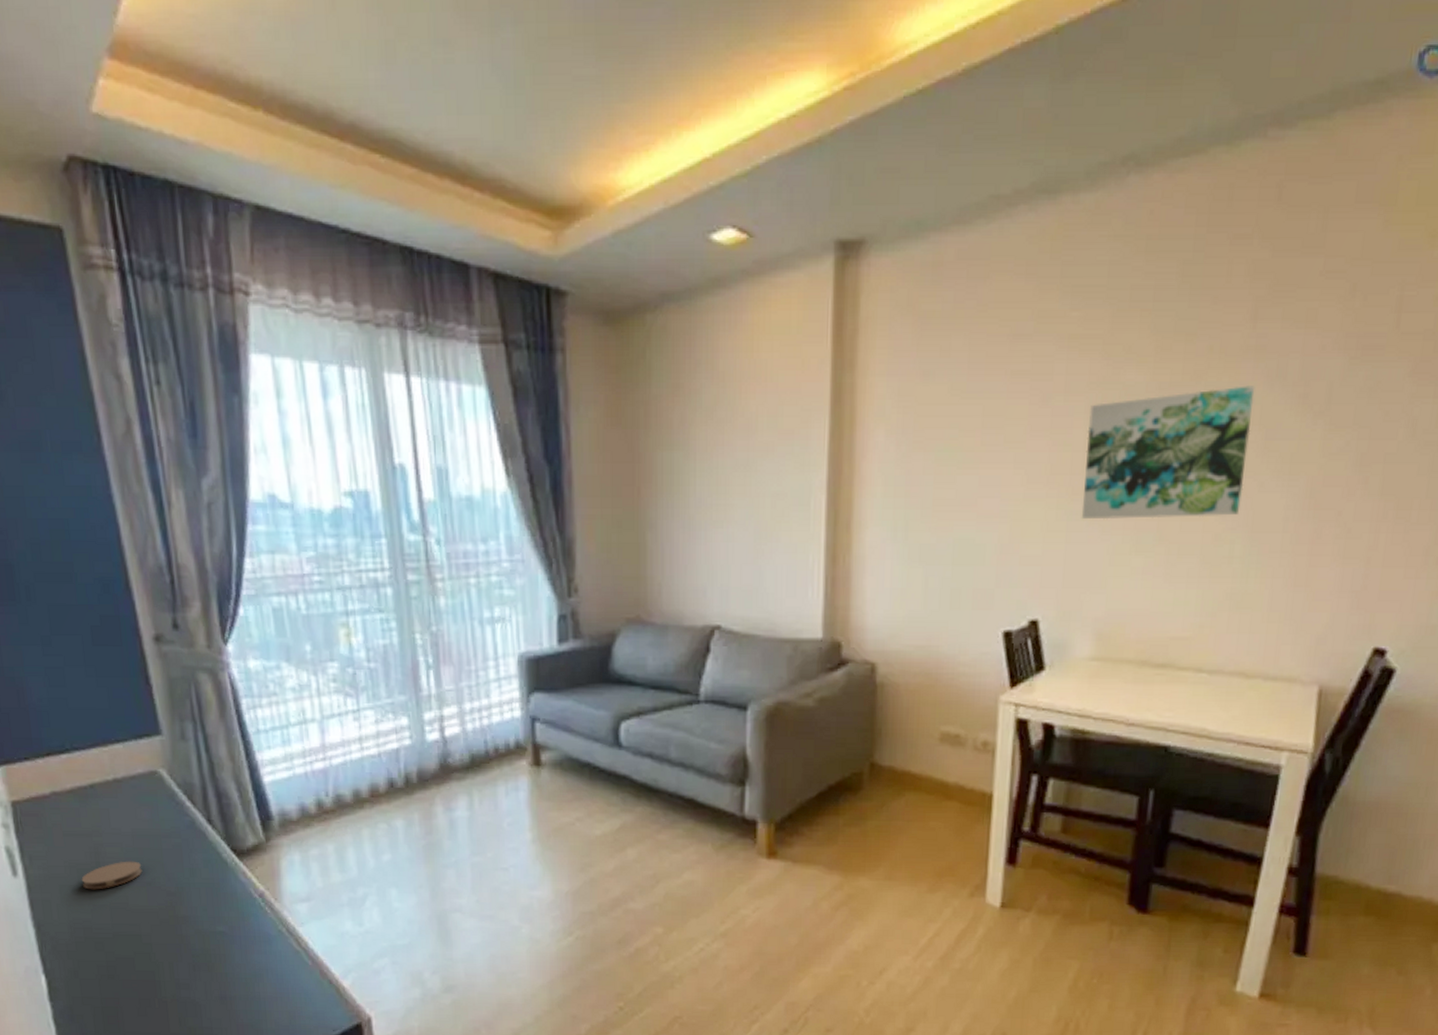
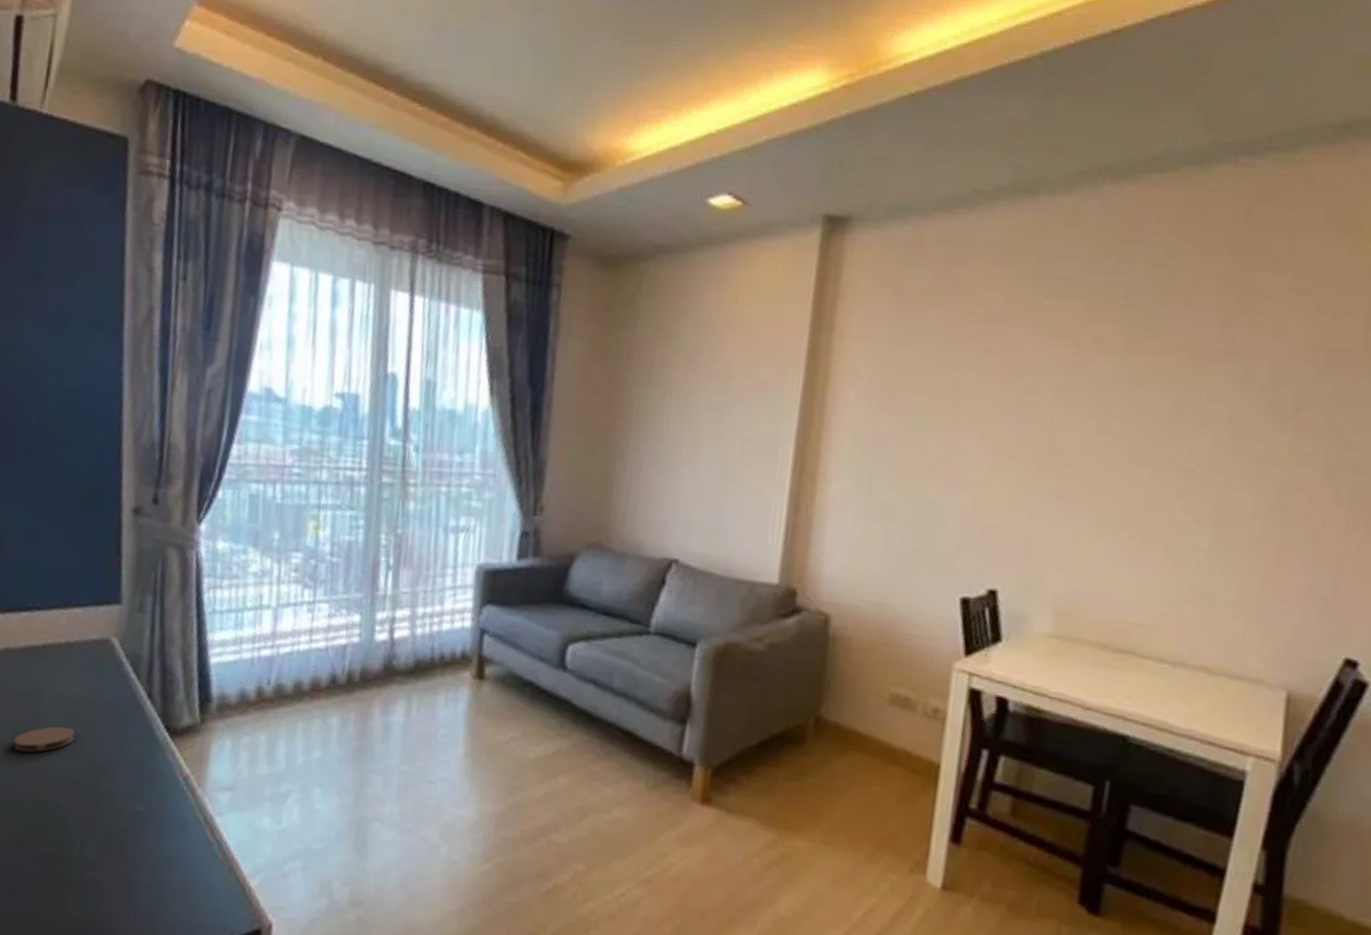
wall art: present [1081,386,1255,520] -> none [1045,385,1223,509]

